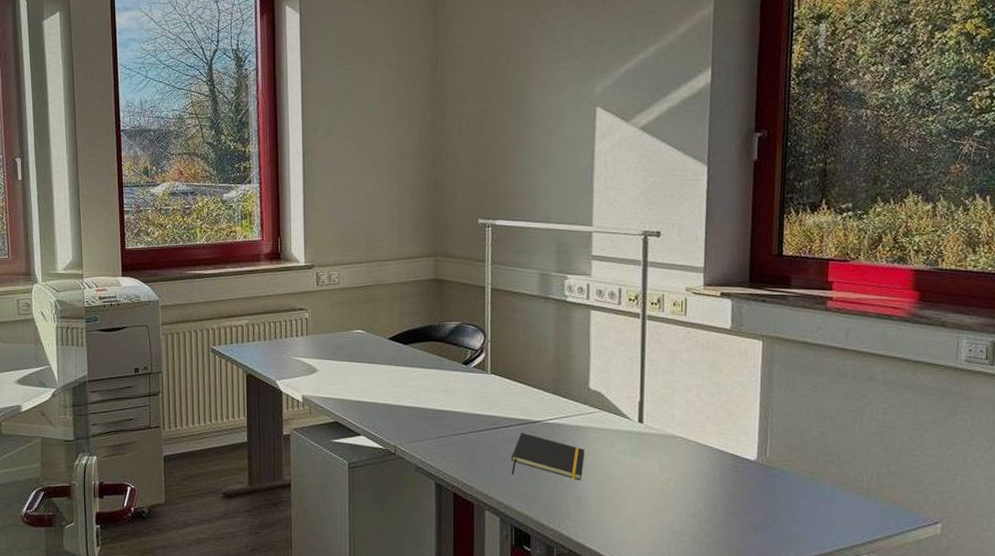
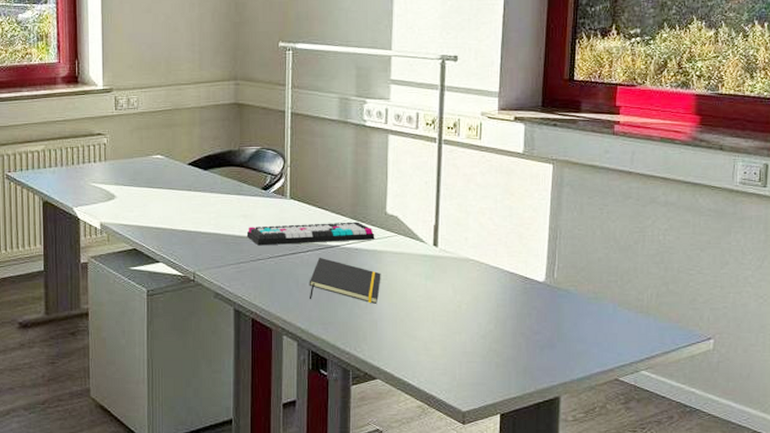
keyboard: none [447,397,578,420] -> present [246,222,375,246]

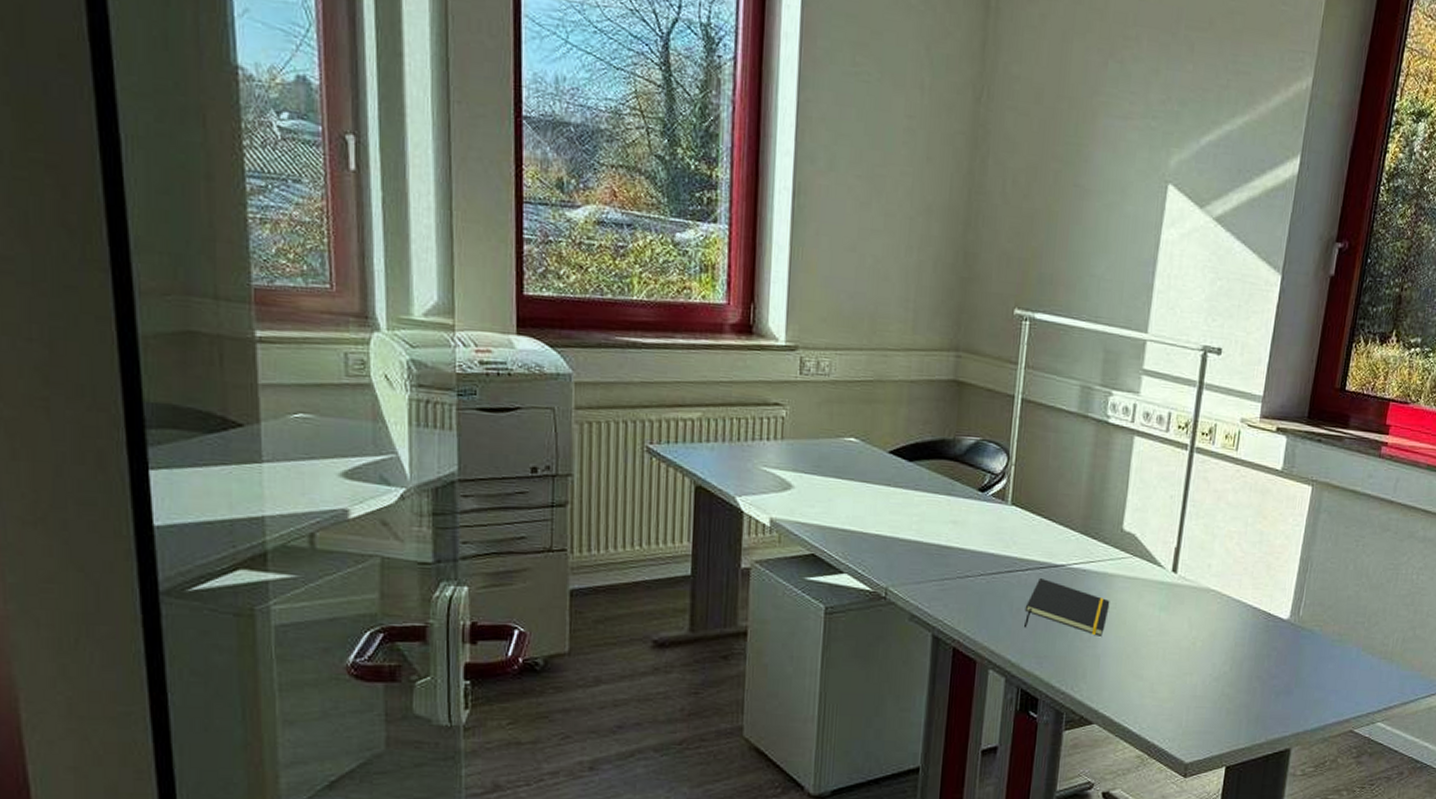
keyboard: present [246,222,375,246] -> none [954,535,1107,561]

